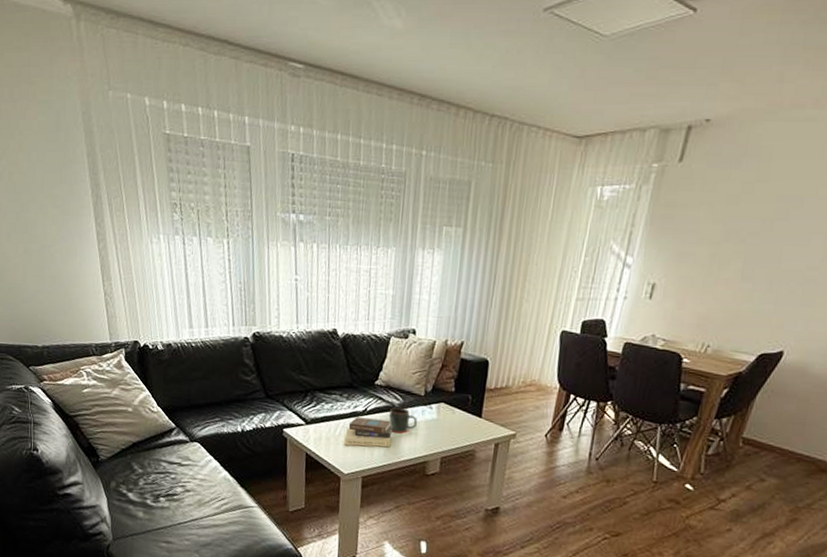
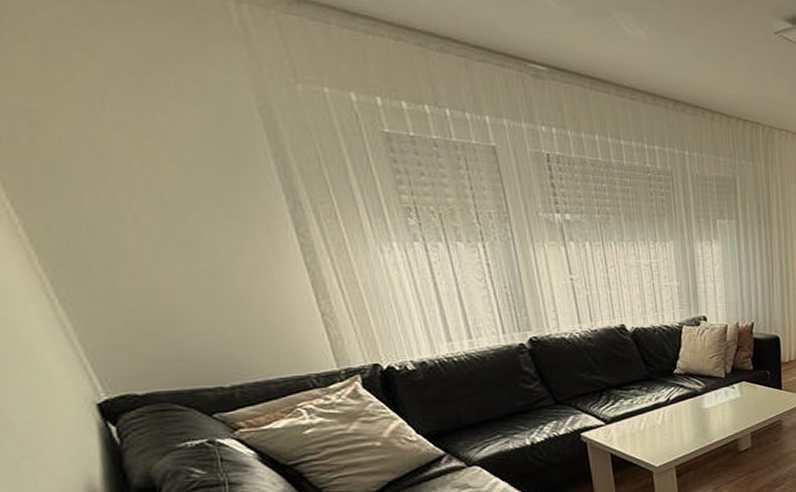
books: present [344,417,393,448] -> none [650,406,700,439]
mug: present [389,407,418,434] -> none [693,392,723,417]

